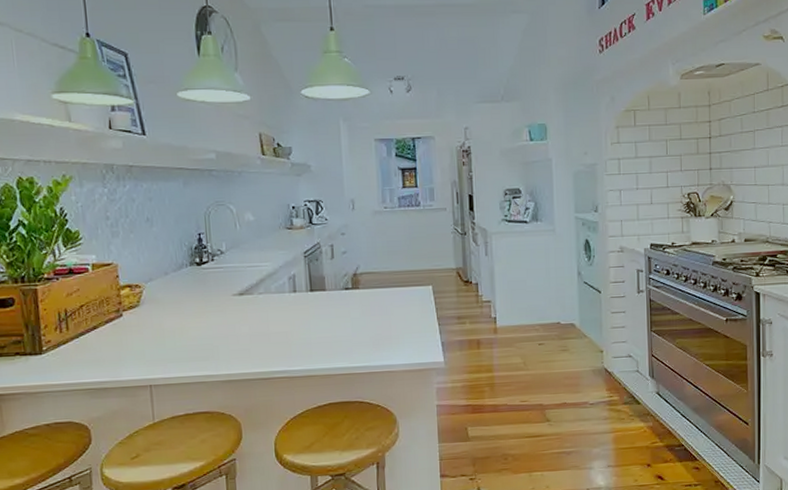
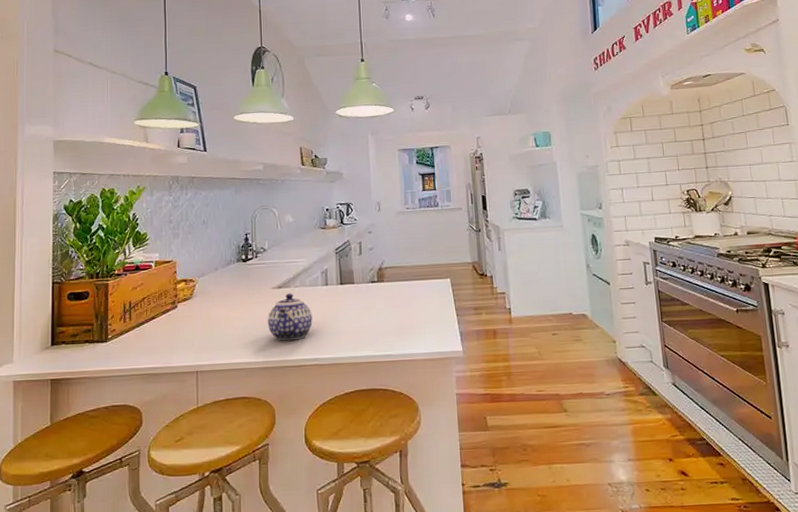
teapot: none [228,300,280,352] -> present [267,293,313,341]

